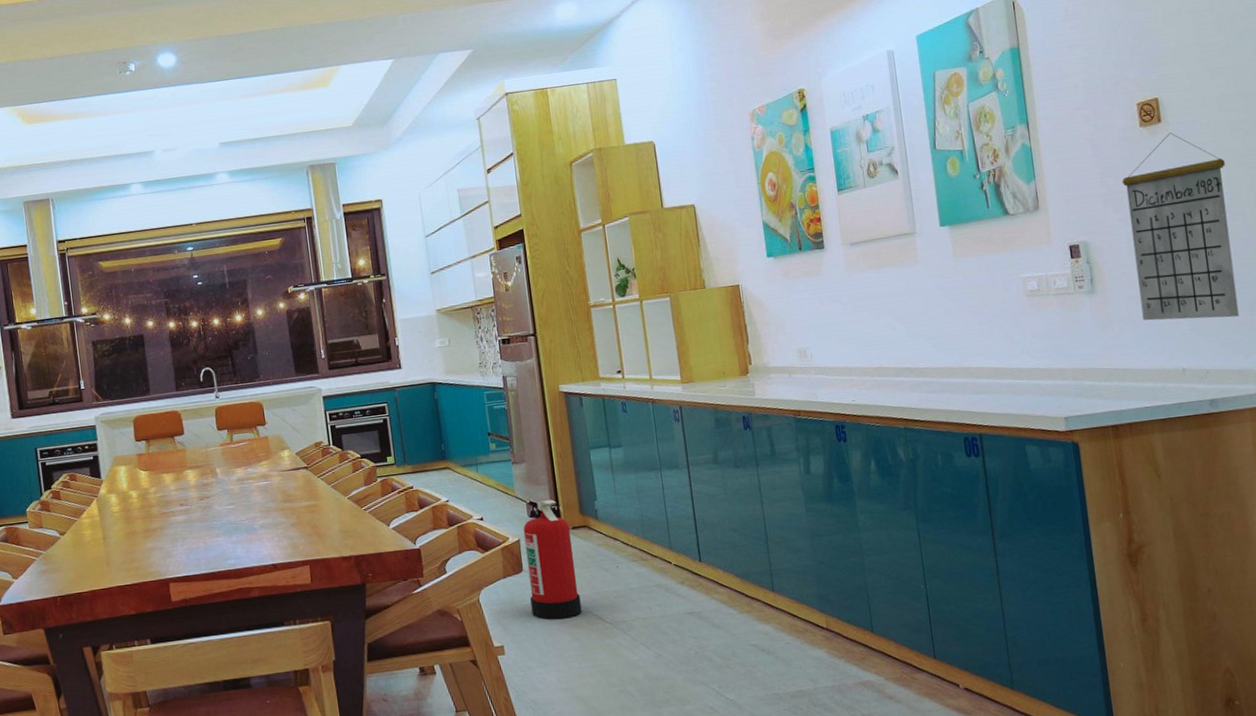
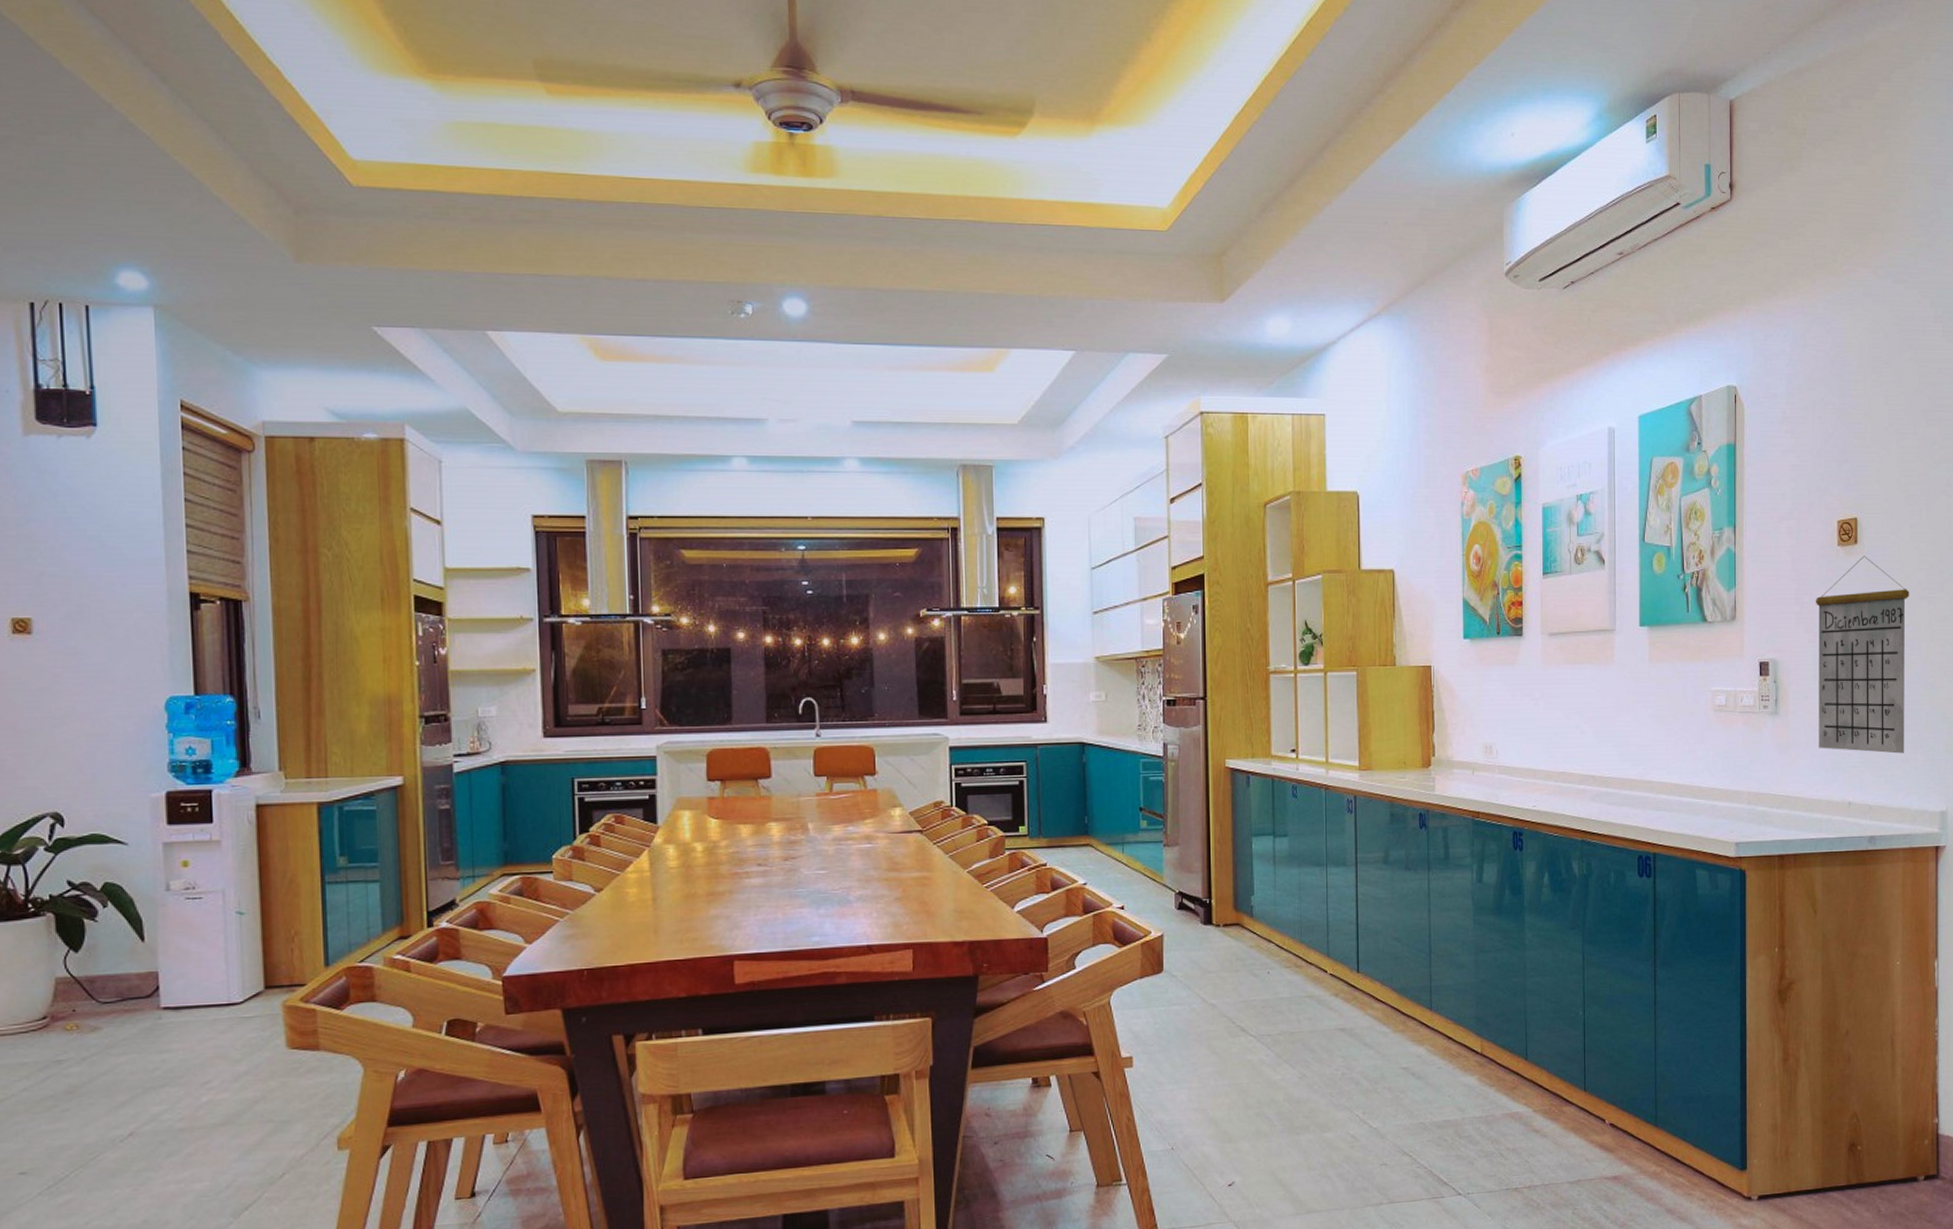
fire extinguisher: present [523,499,582,620] -> none [1168,891,1224,1030]

